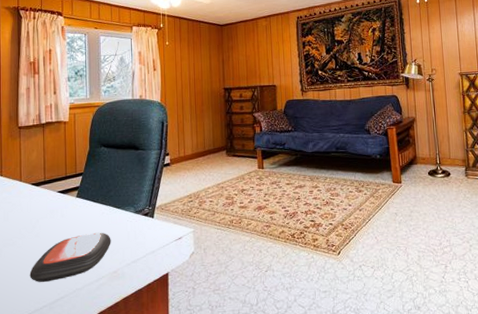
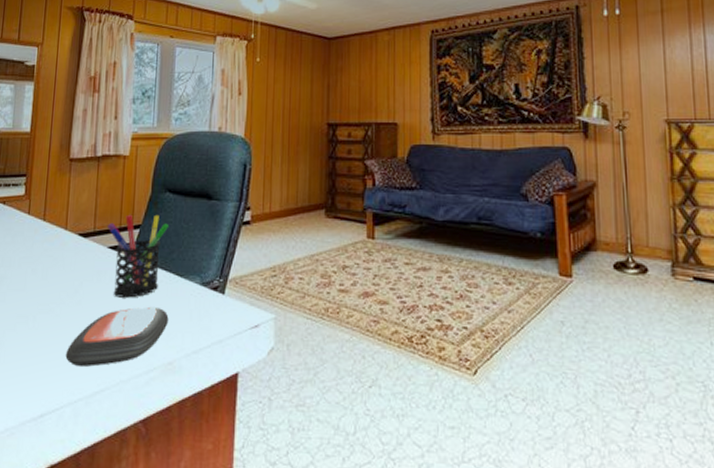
pen holder: none [55,164,106,229] -> present [107,214,170,298]

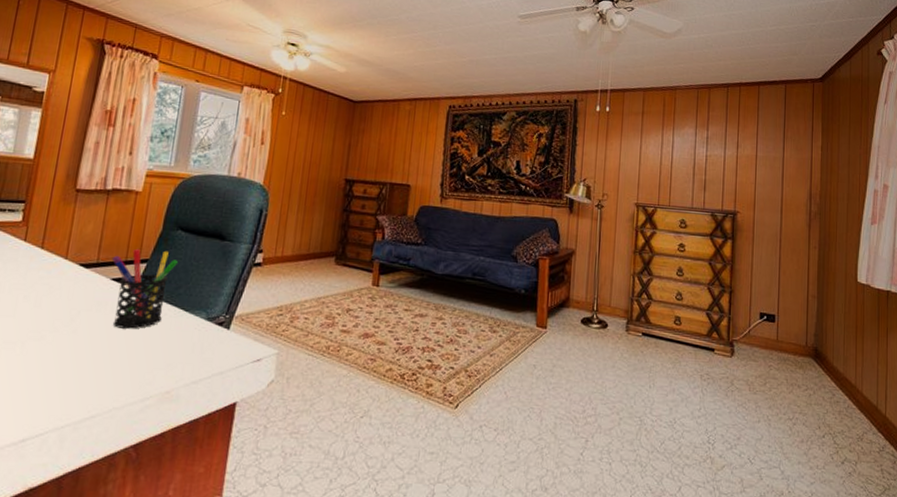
remote control: present [65,307,169,367] -> none [55,338,170,394]

